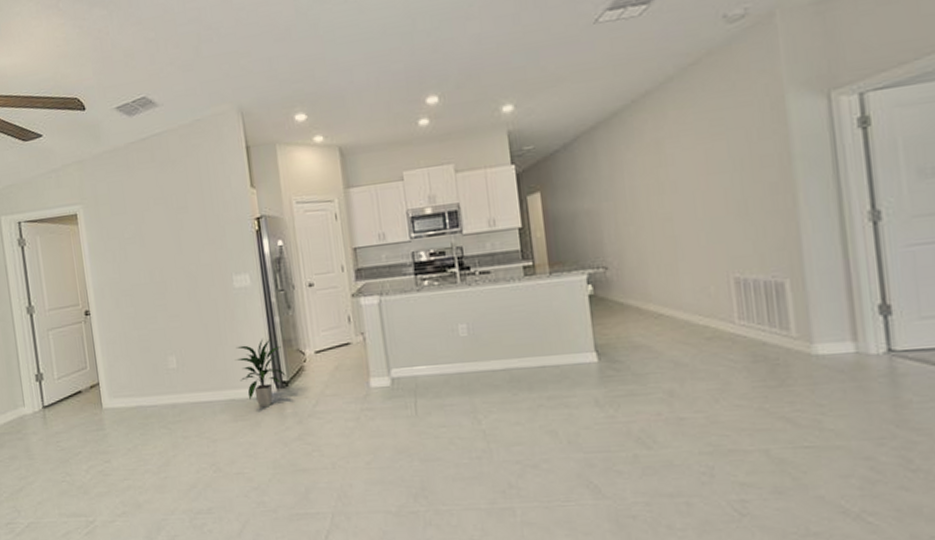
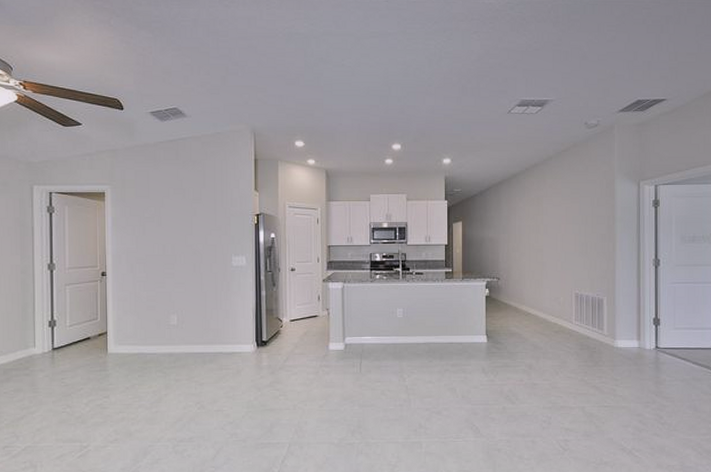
indoor plant: present [234,338,286,408] -> none [226,307,266,360]

